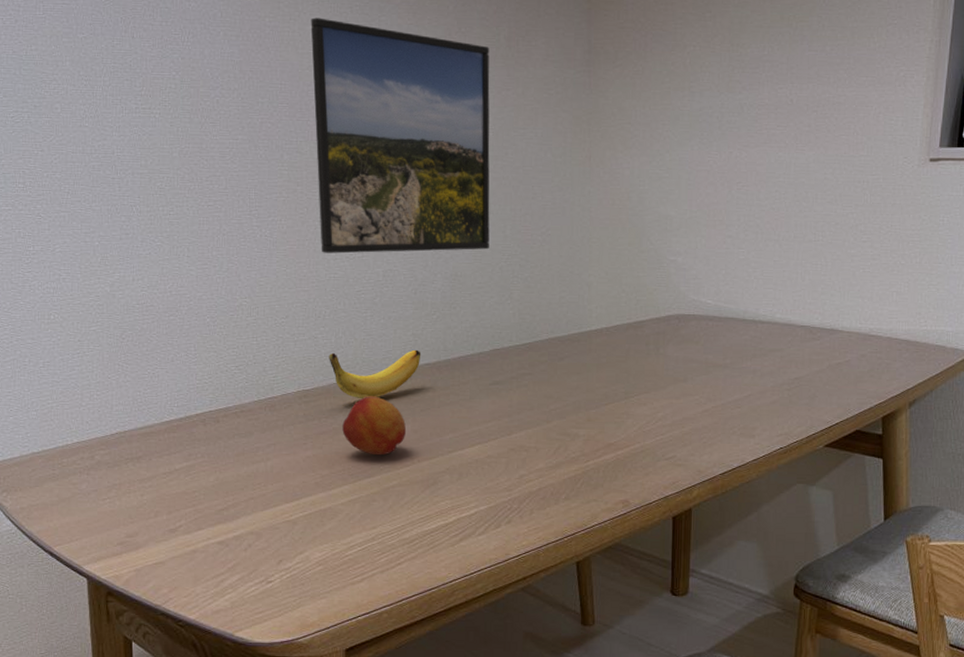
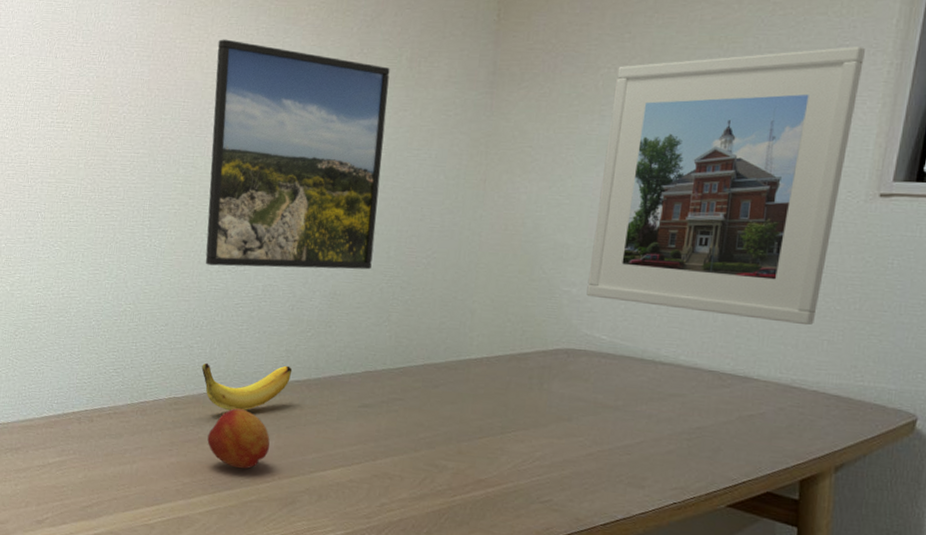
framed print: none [691,25,910,280] -> present [586,47,865,326]

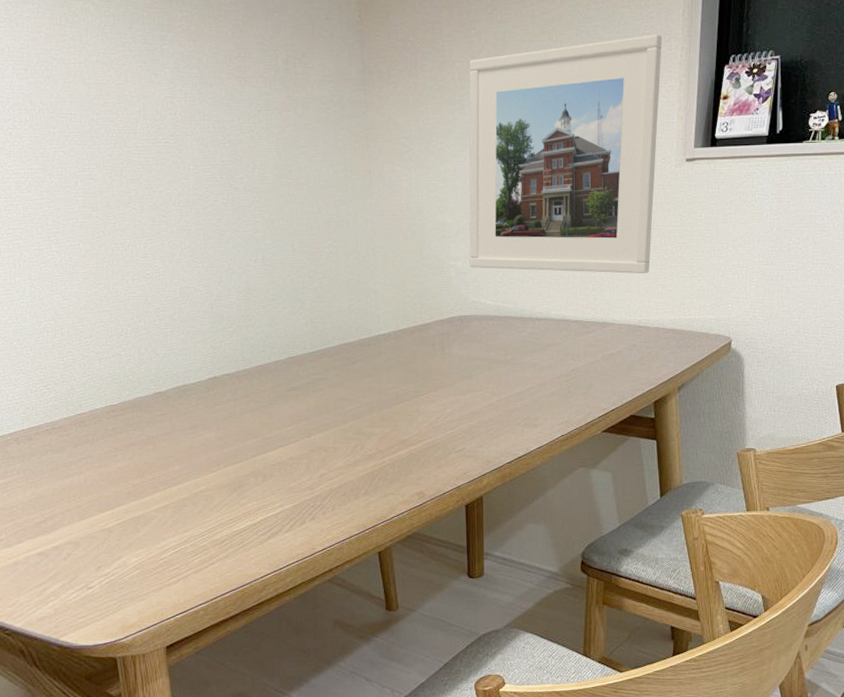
banana: present [201,362,293,411] -> none [133,361,221,411]
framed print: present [205,39,390,270] -> none [95,48,279,274]
fruit: present [207,408,270,469] -> none [150,407,211,463]

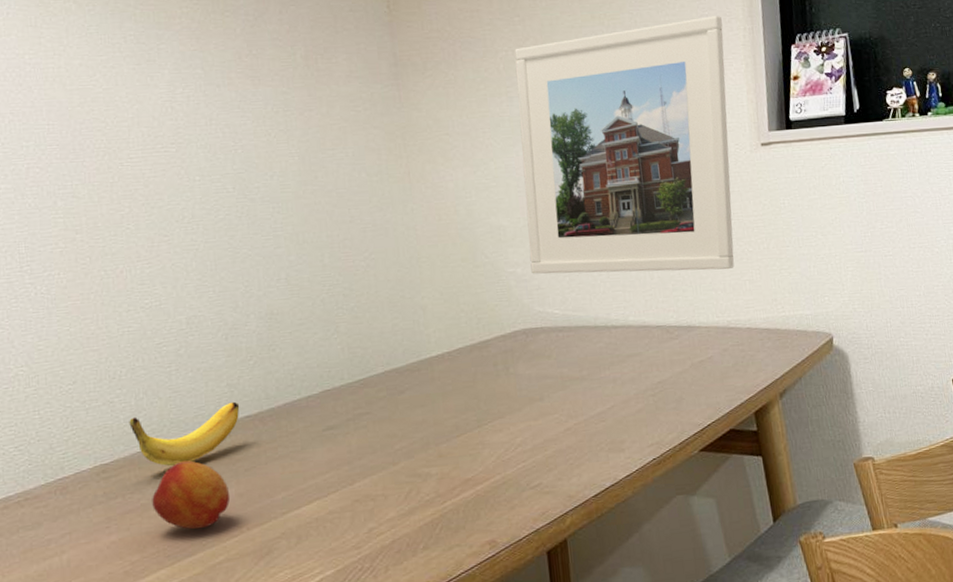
banana: none [133,361,221,411] -> present [129,401,240,467]
fruit: none [150,407,211,463] -> present [152,460,231,530]

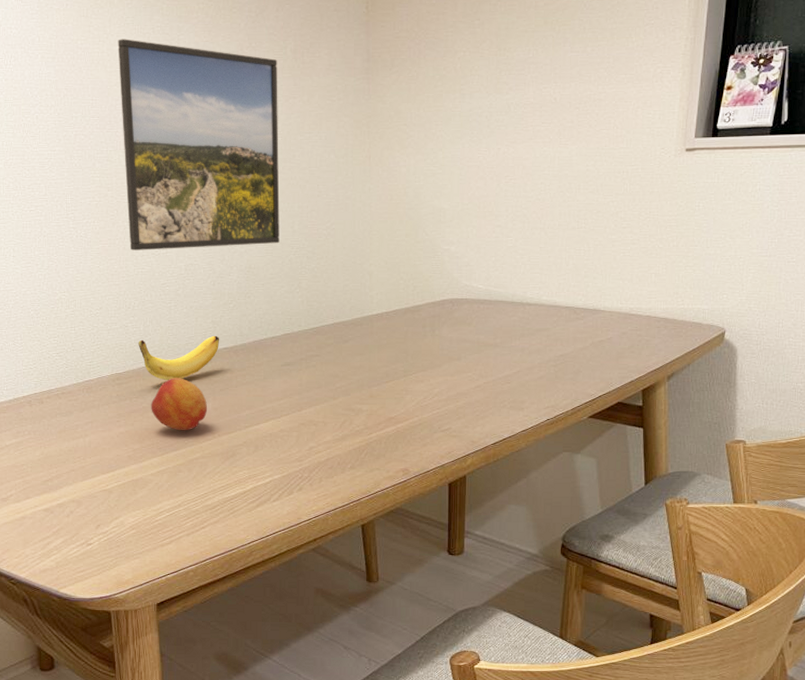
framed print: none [78,50,307,306] -> present [117,39,280,250]
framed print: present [514,16,734,274] -> none [463,25,666,263]

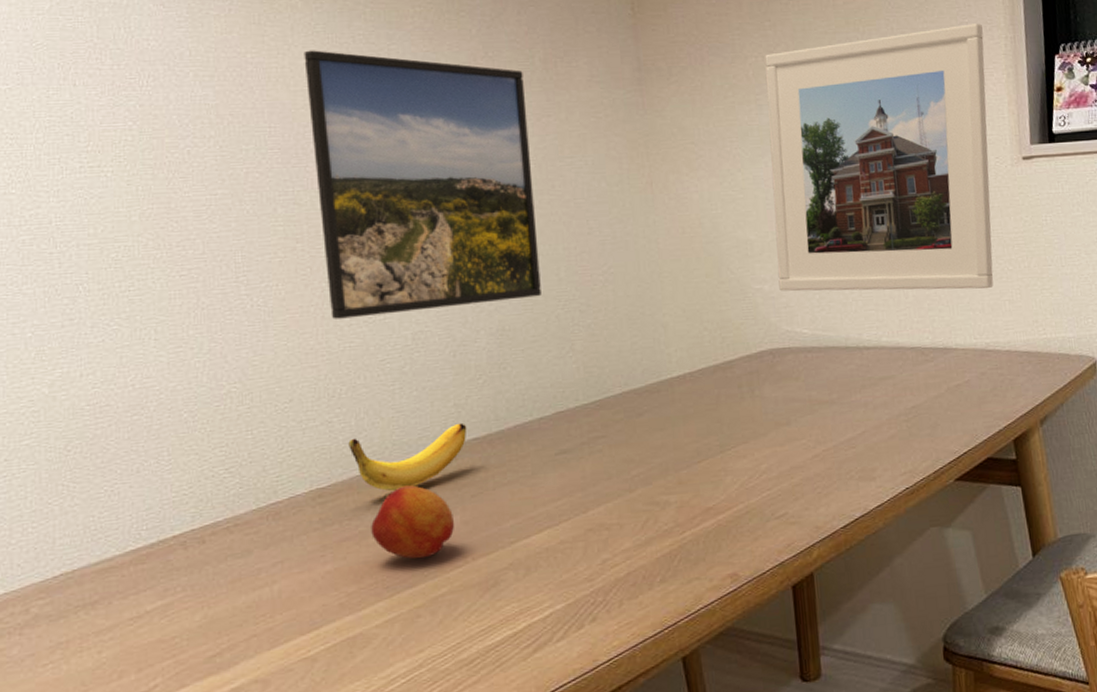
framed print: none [463,25,666,263] -> present [765,24,994,292]

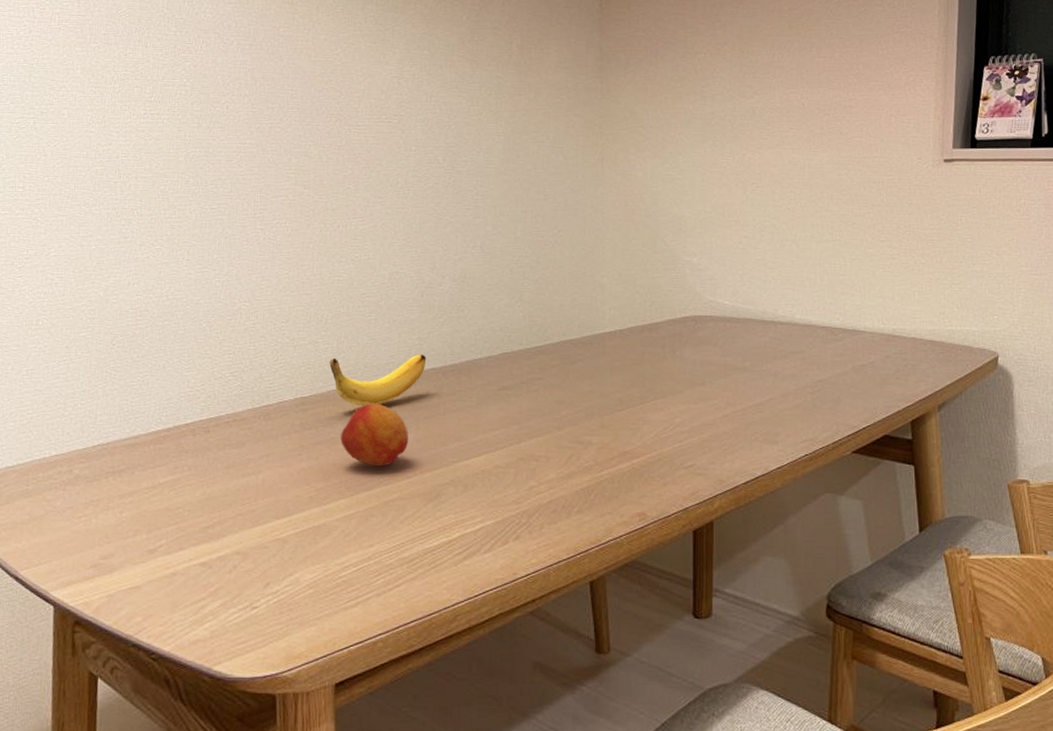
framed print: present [304,50,541,319] -> none [324,27,502,256]
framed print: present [765,24,994,292] -> none [706,33,917,279]

